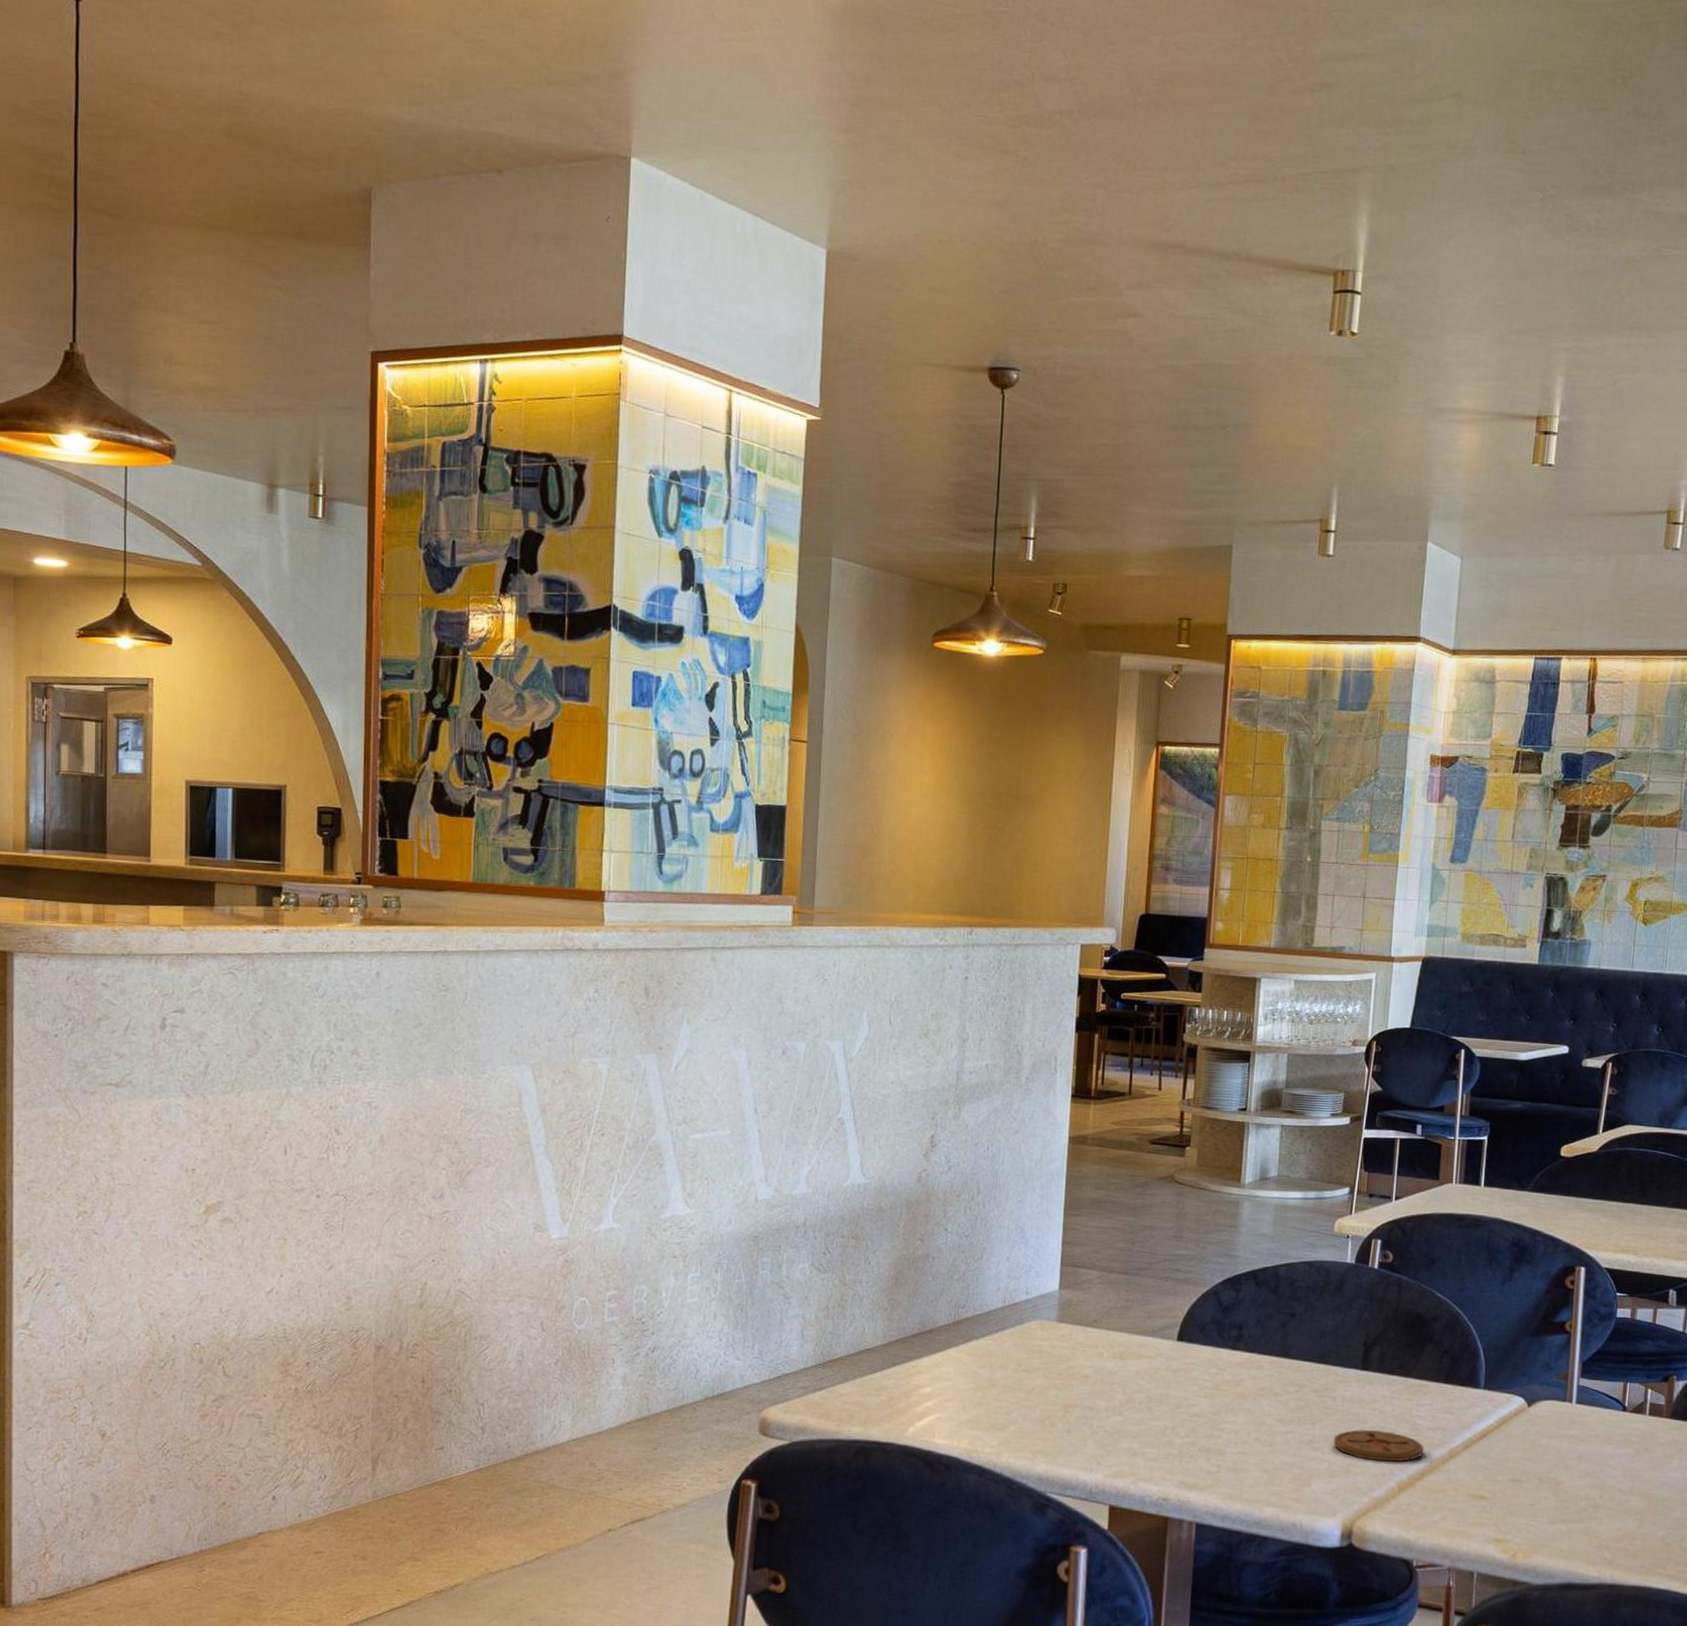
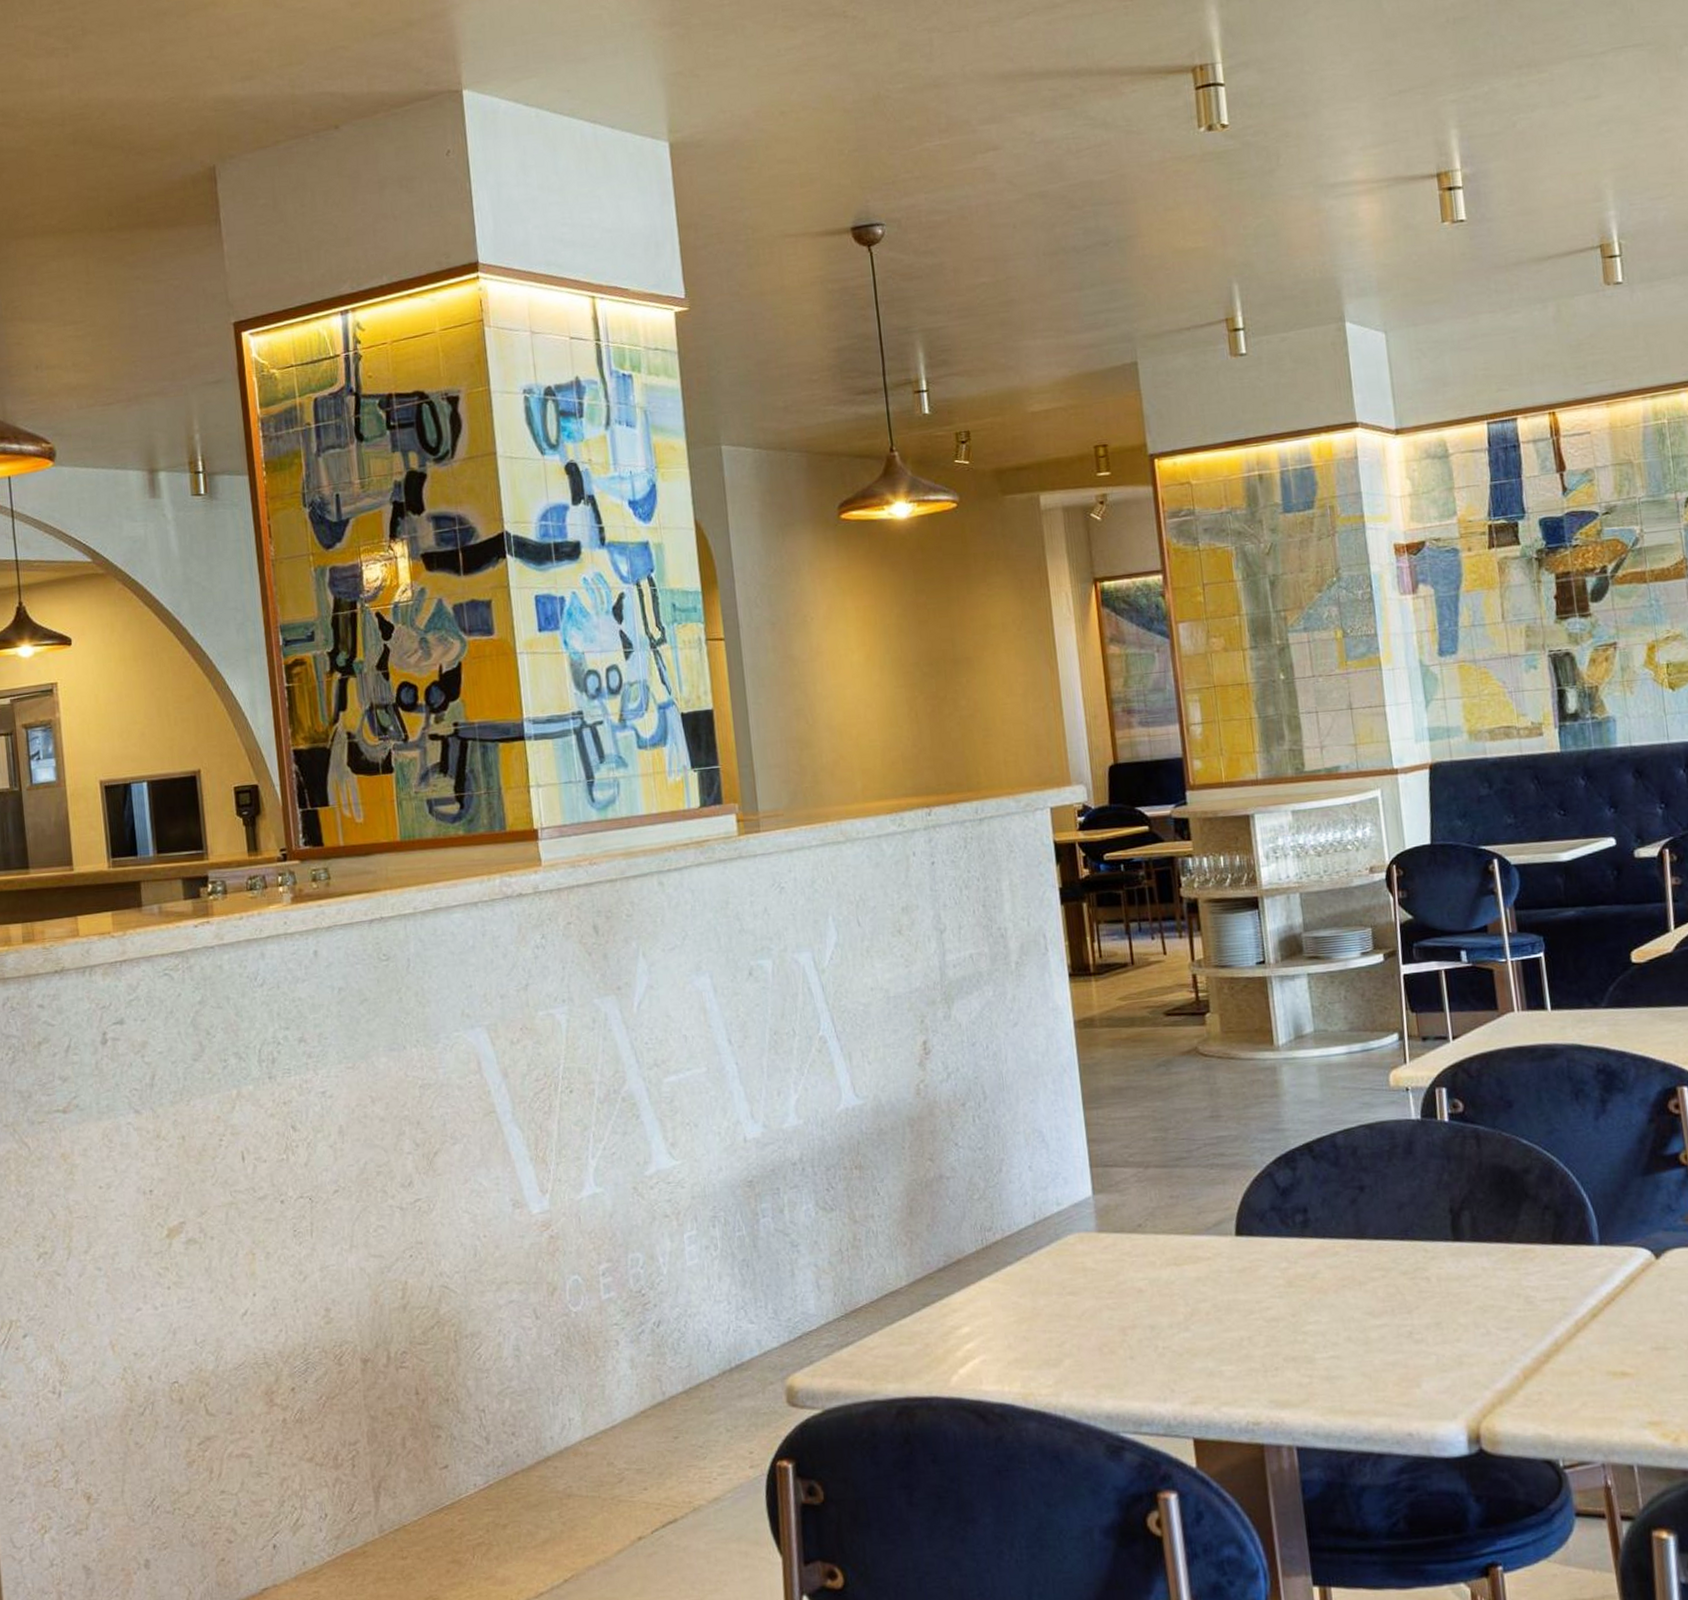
coaster: present [1333,1429,1425,1462] -> none [1436,1309,1546,1347]

